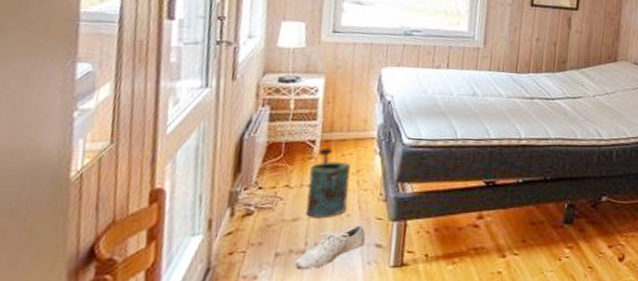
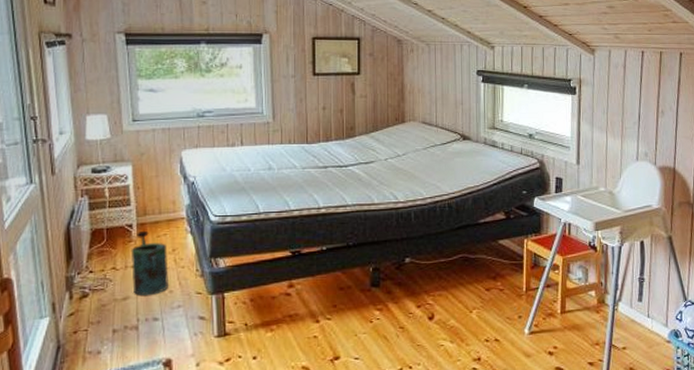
shoe: present [295,225,366,270] -> none [131,300,189,344]

